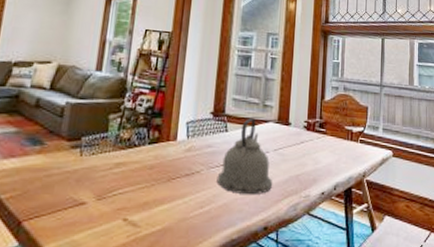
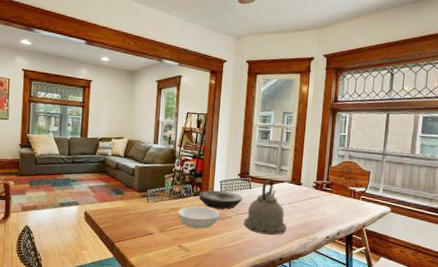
serving bowl: none [124,159,185,192] -> present [178,206,220,229]
plate: none [156,135,216,162] -> present [198,190,242,210]

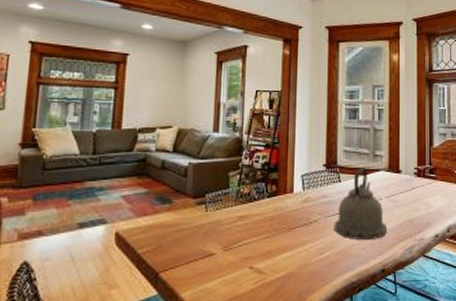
serving bowl: present [178,206,220,229] -> none [247,211,303,241]
plate: present [198,190,242,210] -> none [274,187,330,212]

